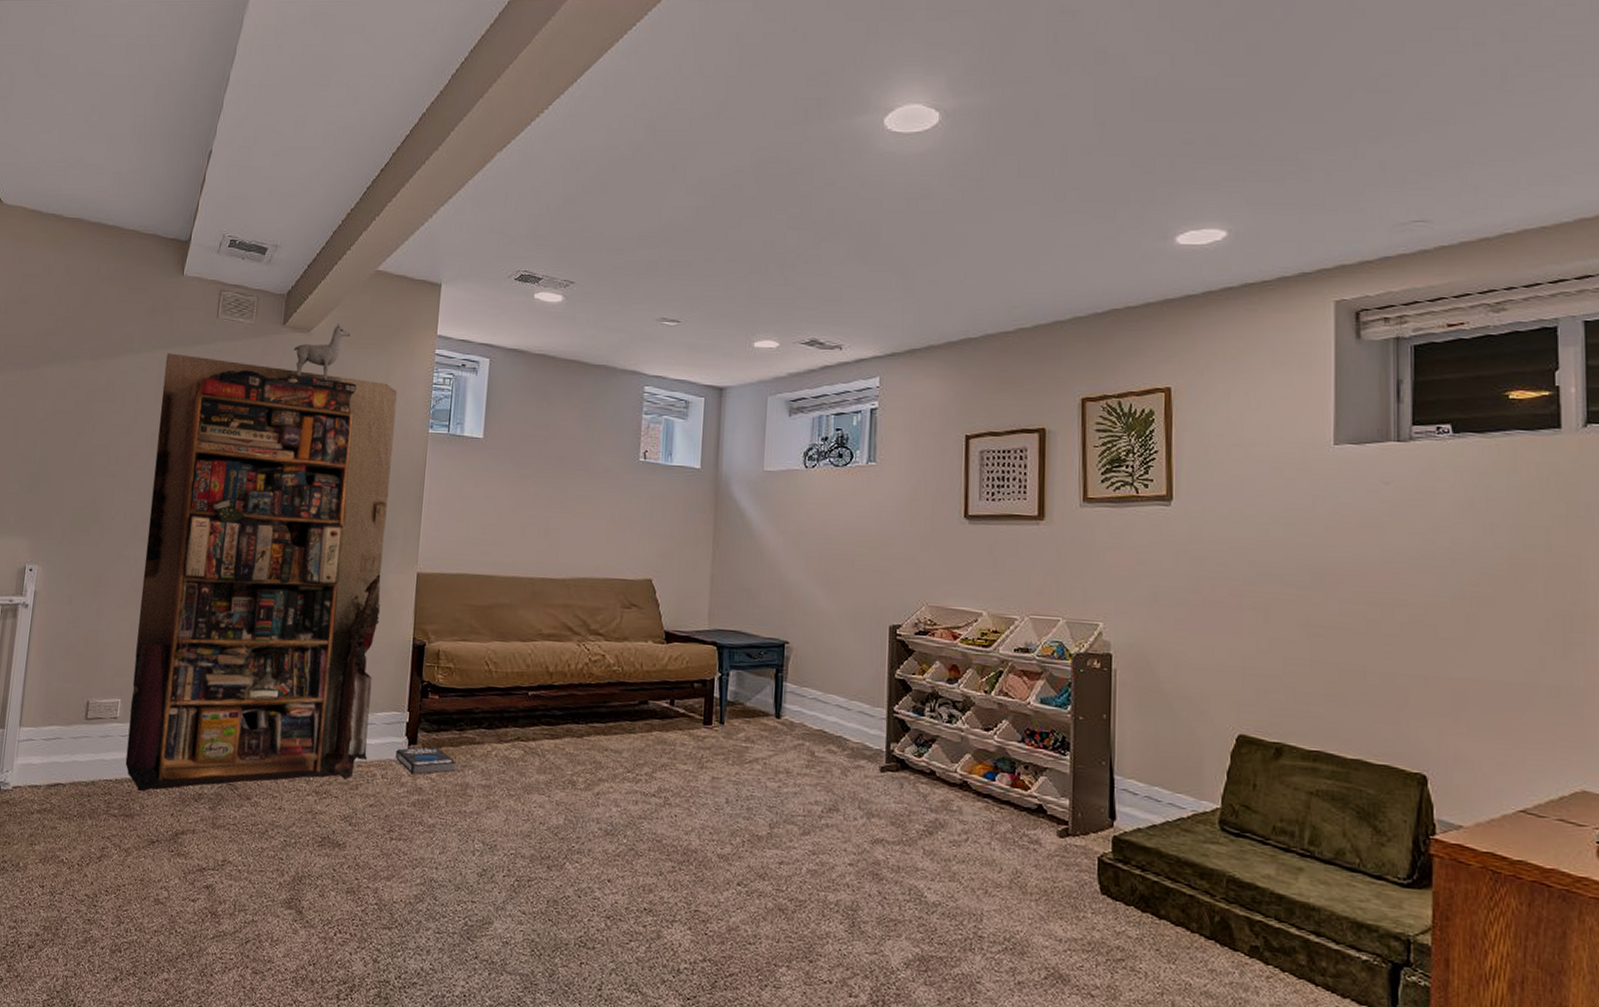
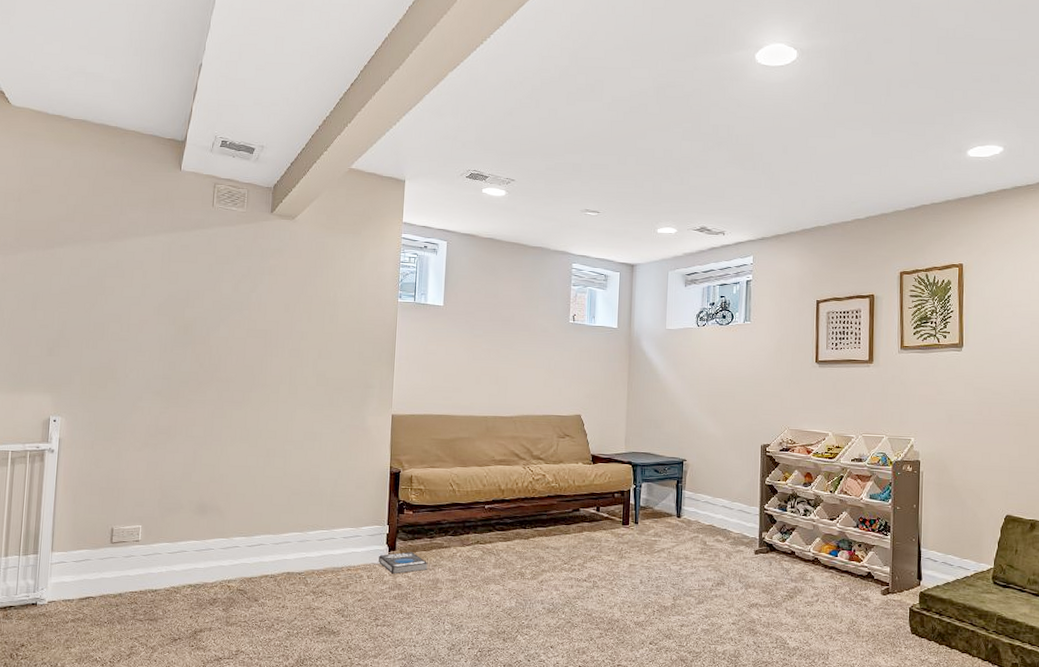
bookshelf: present [125,322,397,792] -> none [148,211,371,600]

